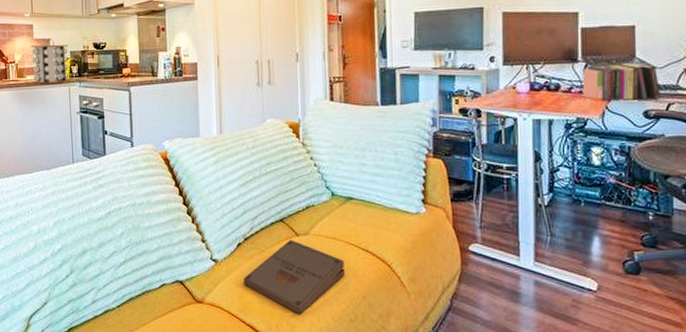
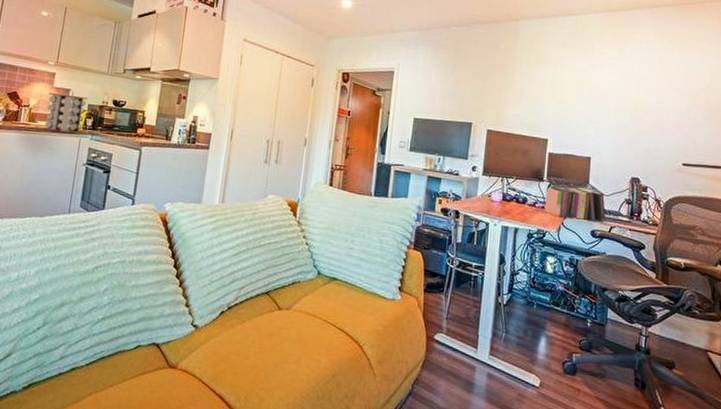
pizza box: present [243,240,345,315] -> none [220,313,320,389]

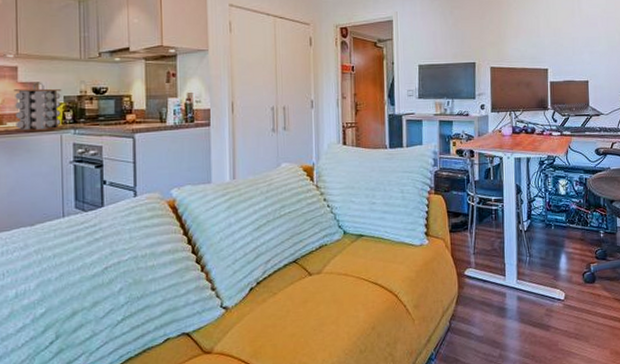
books: present [544,185,606,222] -> none [551,111,608,142]

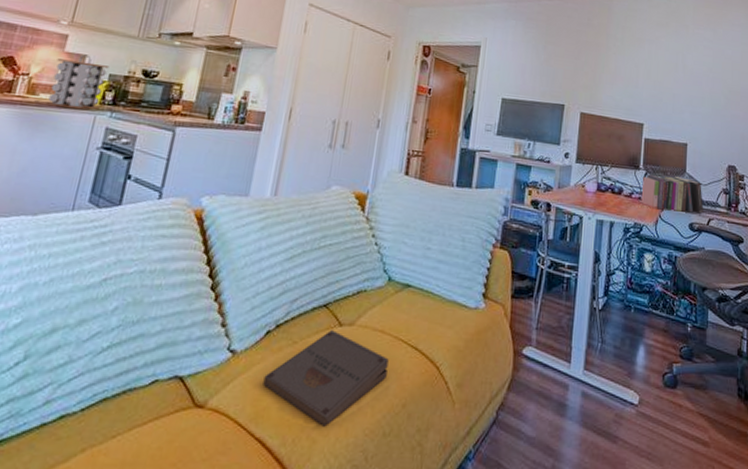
pizza box: none [255,279,355,353] -> present [263,330,389,427]
books: none [551,111,608,142] -> present [641,174,704,214]

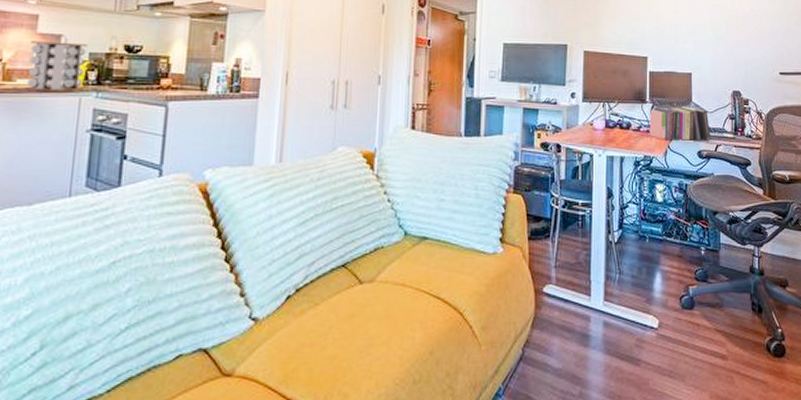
pizza box: present [263,330,389,427] -> none [289,289,412,381]

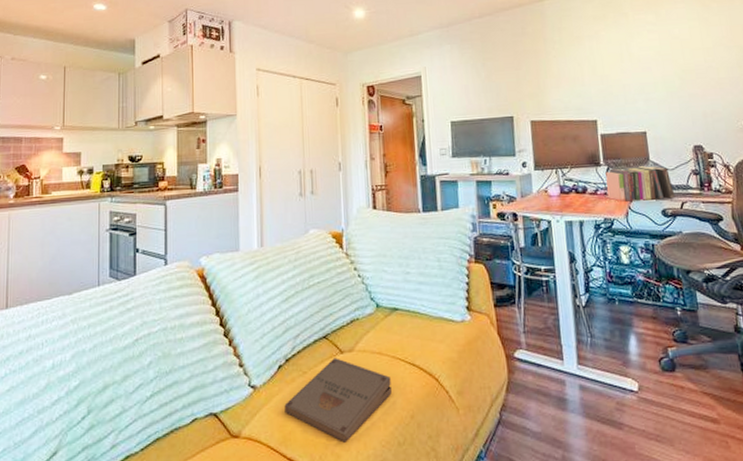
spice rack: present [24,34,88,93] -> none [58,152,101,202]
pizza box: none [289,289,412,381] -> present [284,358,392,443]

